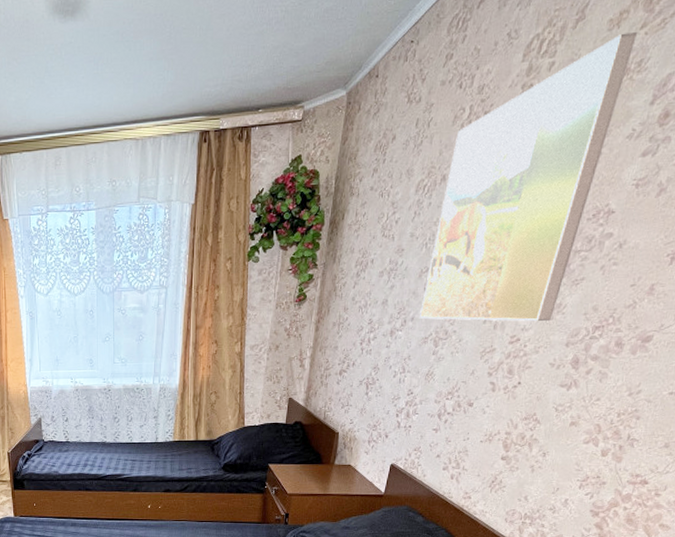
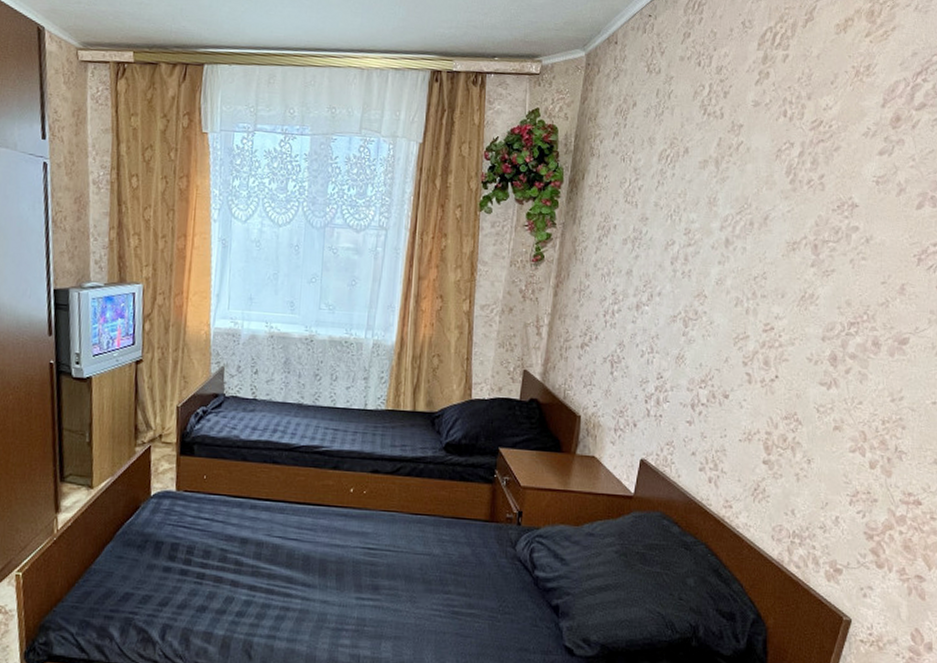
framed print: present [419,32,638,321] -> none [666,38,863,311]

